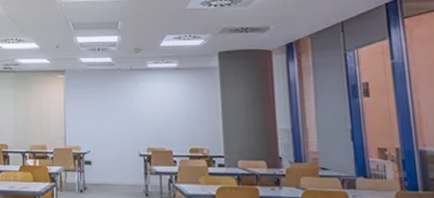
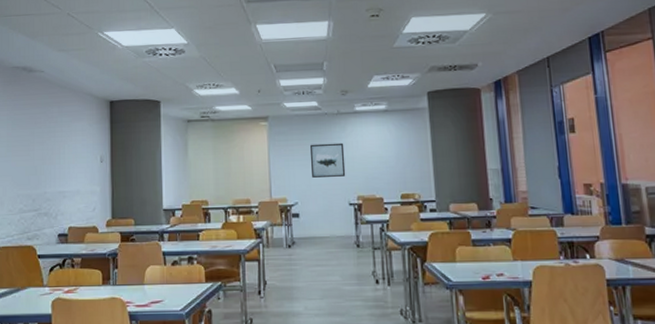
wall art: none [104,97,137,129] -> present [310,142,346,178]

